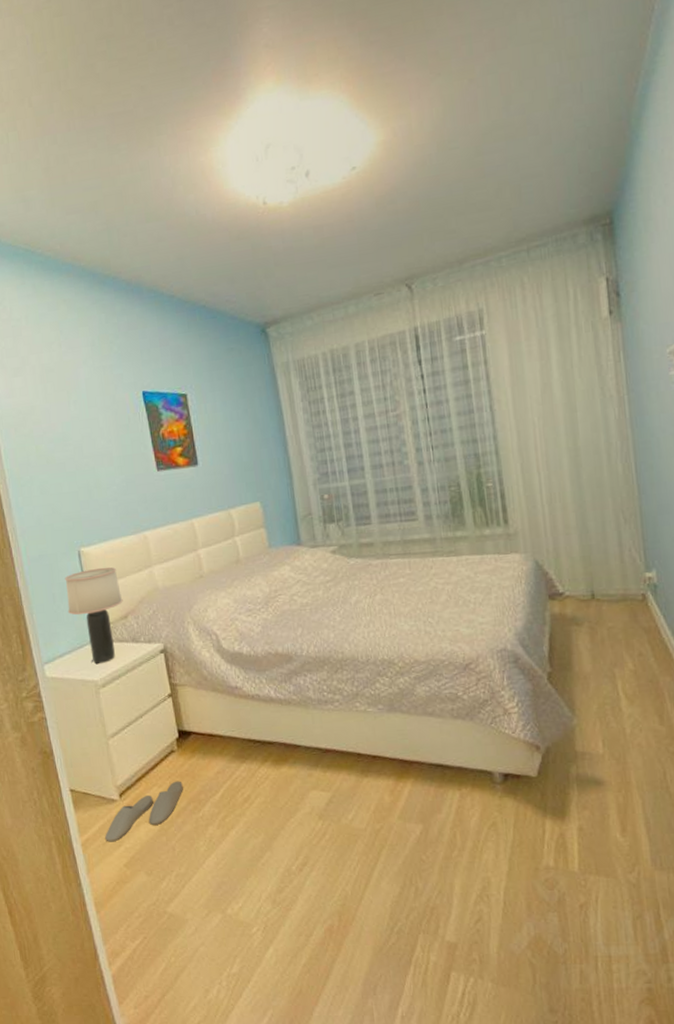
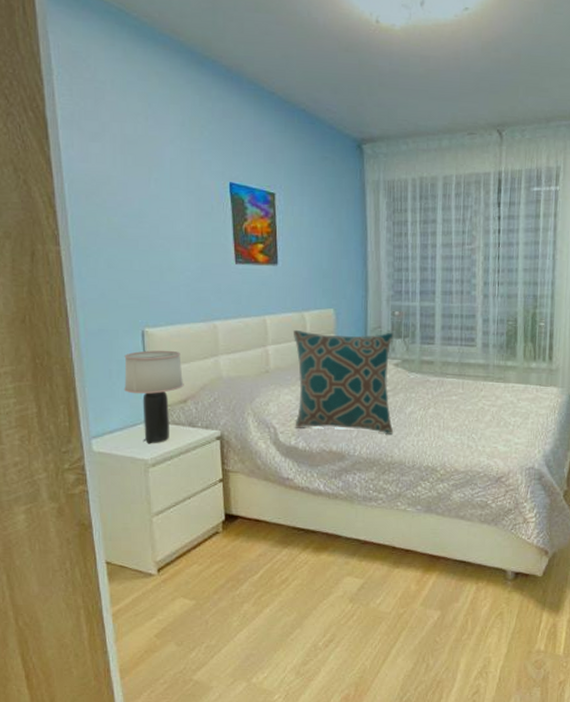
slippers: present [105,781,183,842] -> none [138,560,223,614]
pillow: none [221,517,341,631] -> present [293,329,394,435]

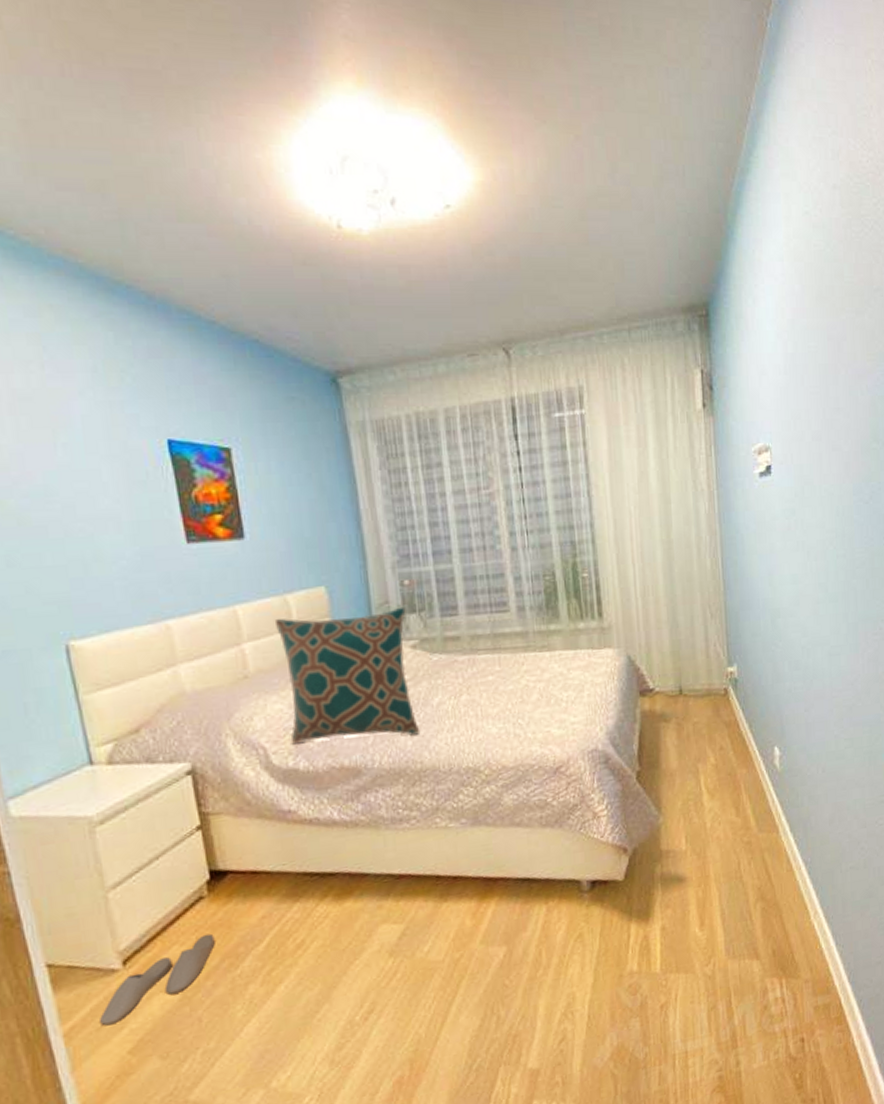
table lamp: present [123,350,184,444] -> none [43,666,134,795]
slippers: none [138,560,223,614] -> present [100,933,215,1026]

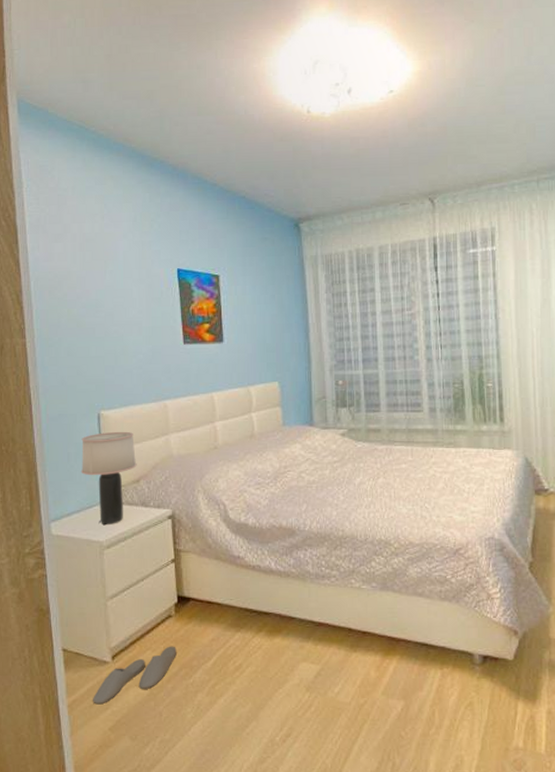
table lamp: none [43,666,134,795] -> present [80,431,137,526]
pillow: present [274,606,421,743] -> none [239,401,344,507]

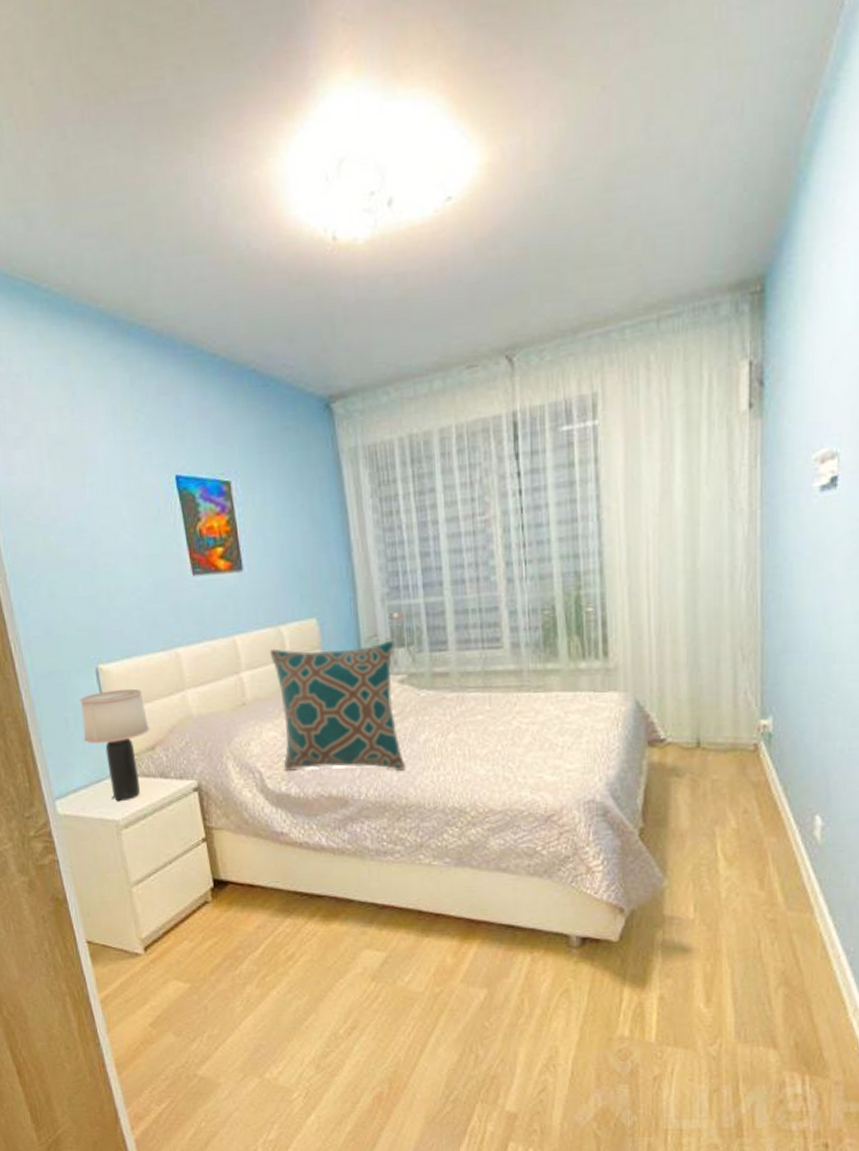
slippers: present [93,646,177,705] -> none [127,935,218,1000]
pillow: none [239,401,344,507] -> present [269,640,406,770]

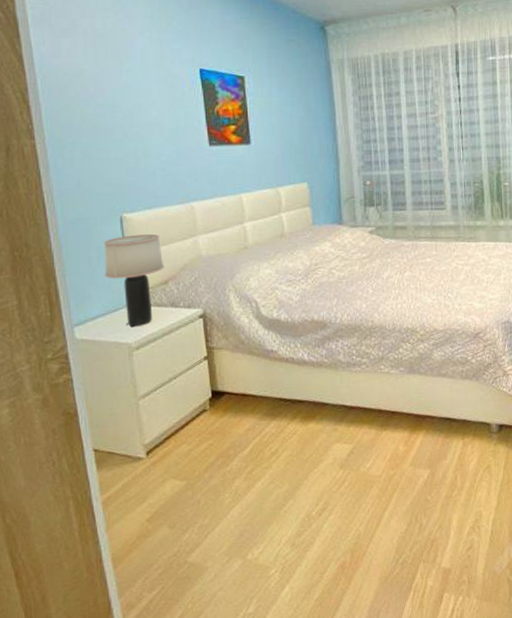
pillow: present [269,640,406,770] -> none [269,201,373,300]

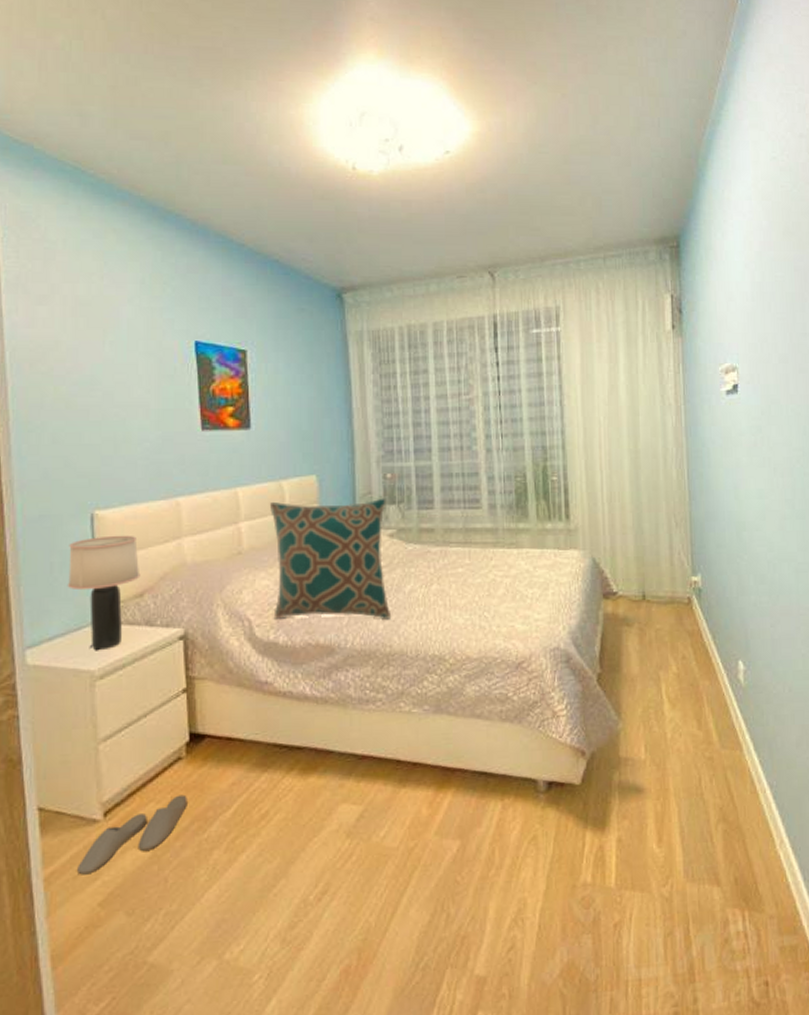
slippers: none [128,438,213,499] -> present [77,794,187,875]
pillow: none [269,201,373,300] -> present [269,498,392,619]

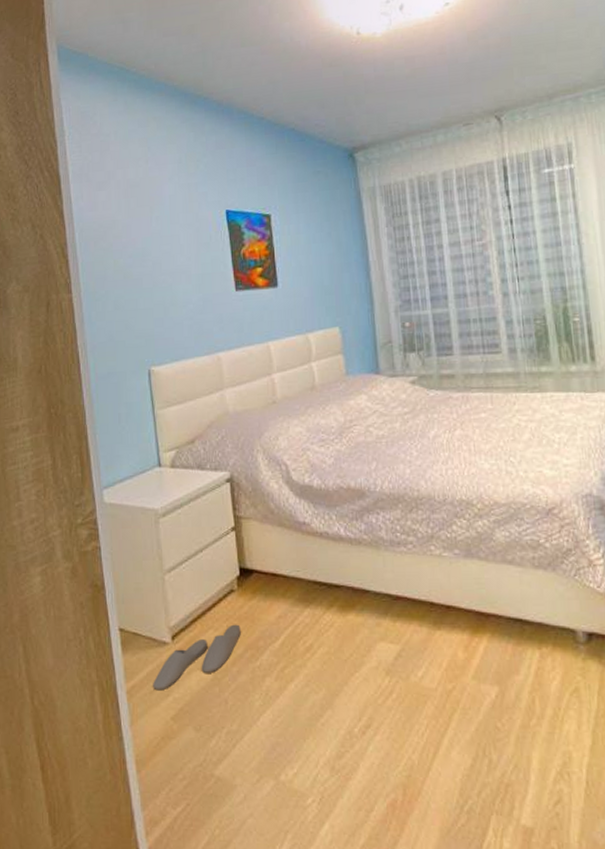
table lamp: present [67,535,141,651] -> none [132,388,191,492]
pillow: present [269,498,392,619] -> none [298,346,418,464]

